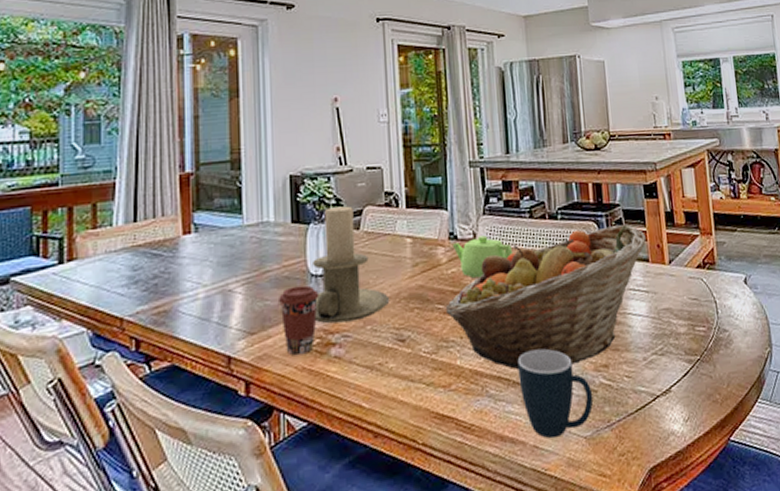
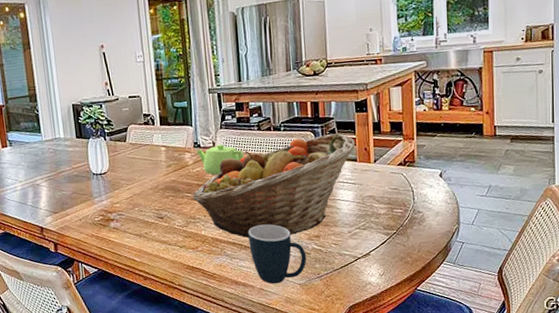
coffee cup: present [279,285,319,356] -> none [71,181,100,227]
candle holder: present [313,206,390,324] -> none [94,125,151,206]

